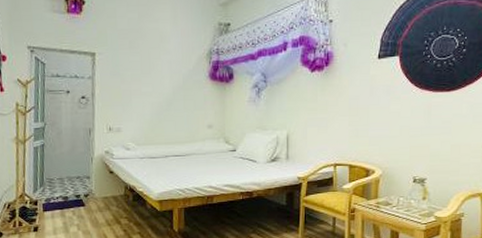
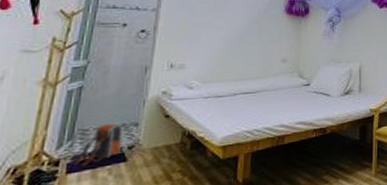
backpack: none [46,175,83,207] -> present [72,123,126,167]

